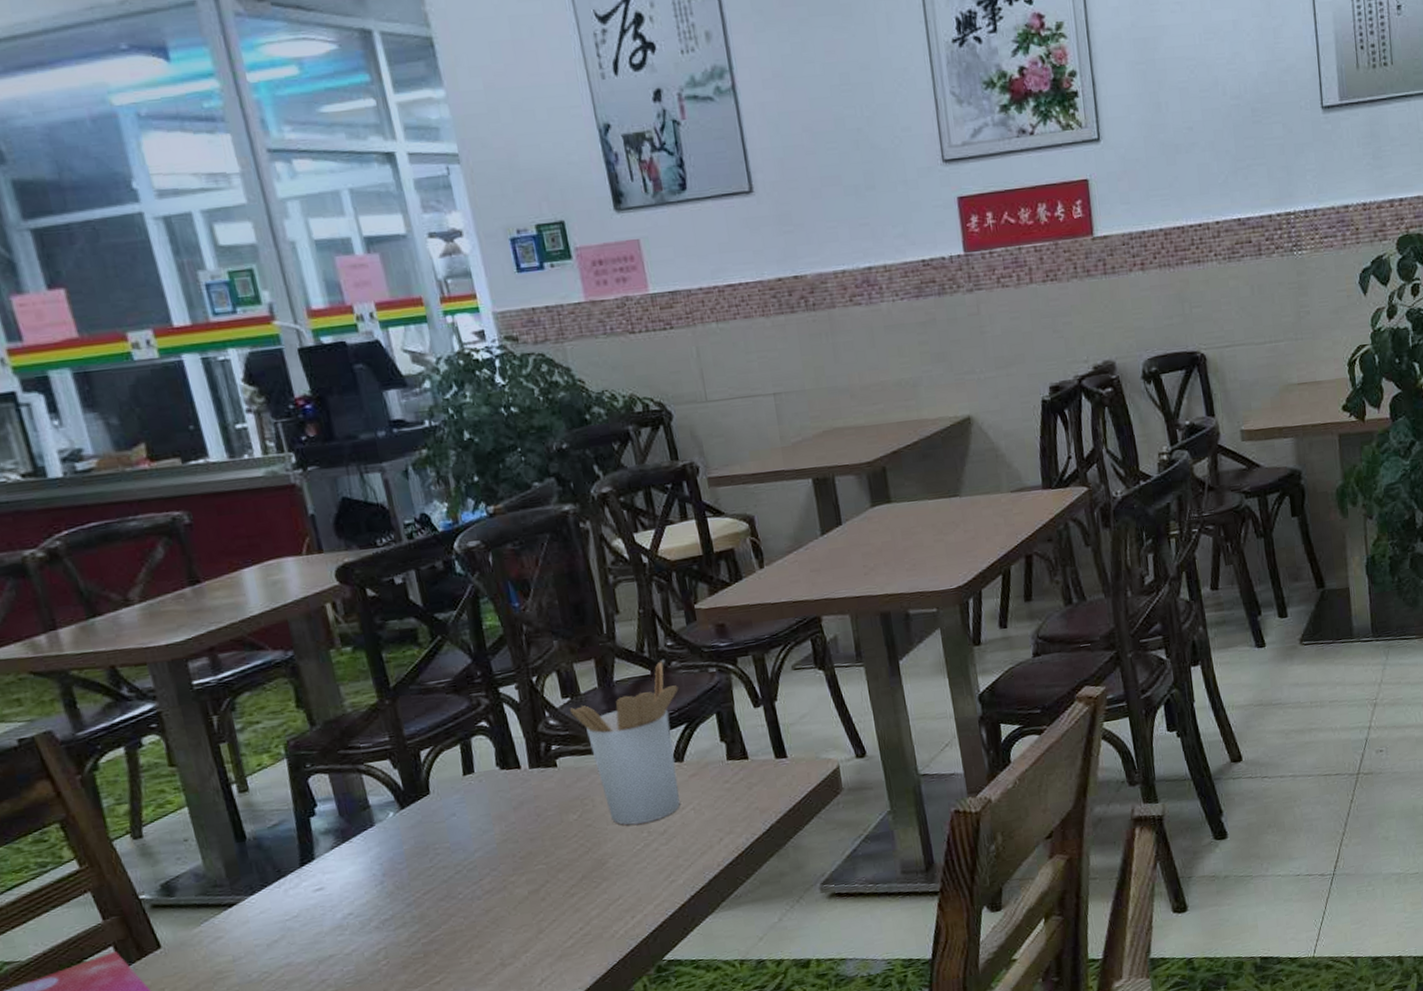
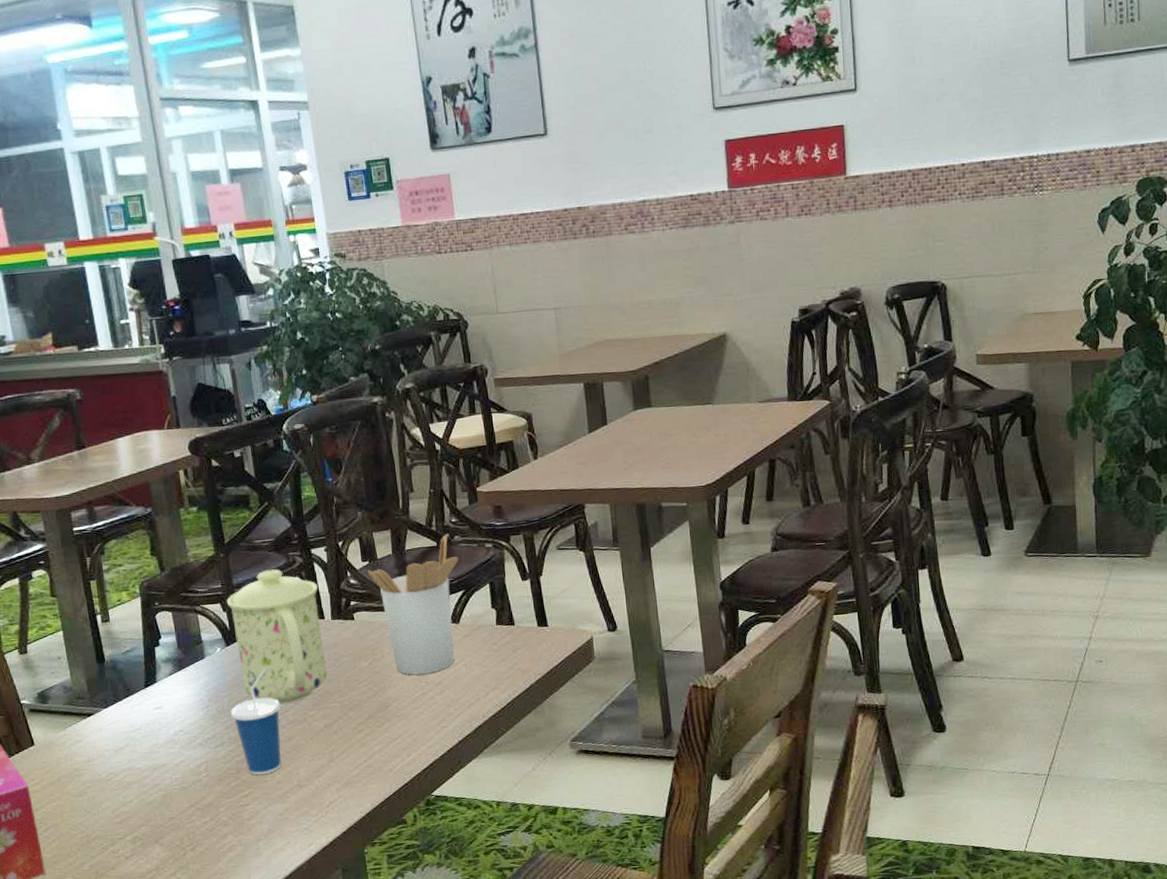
mug: none [397,714,529,872] -> present [226,569,328,705]
cup: none [412,832,480,957] -> present [231,668,282,775]

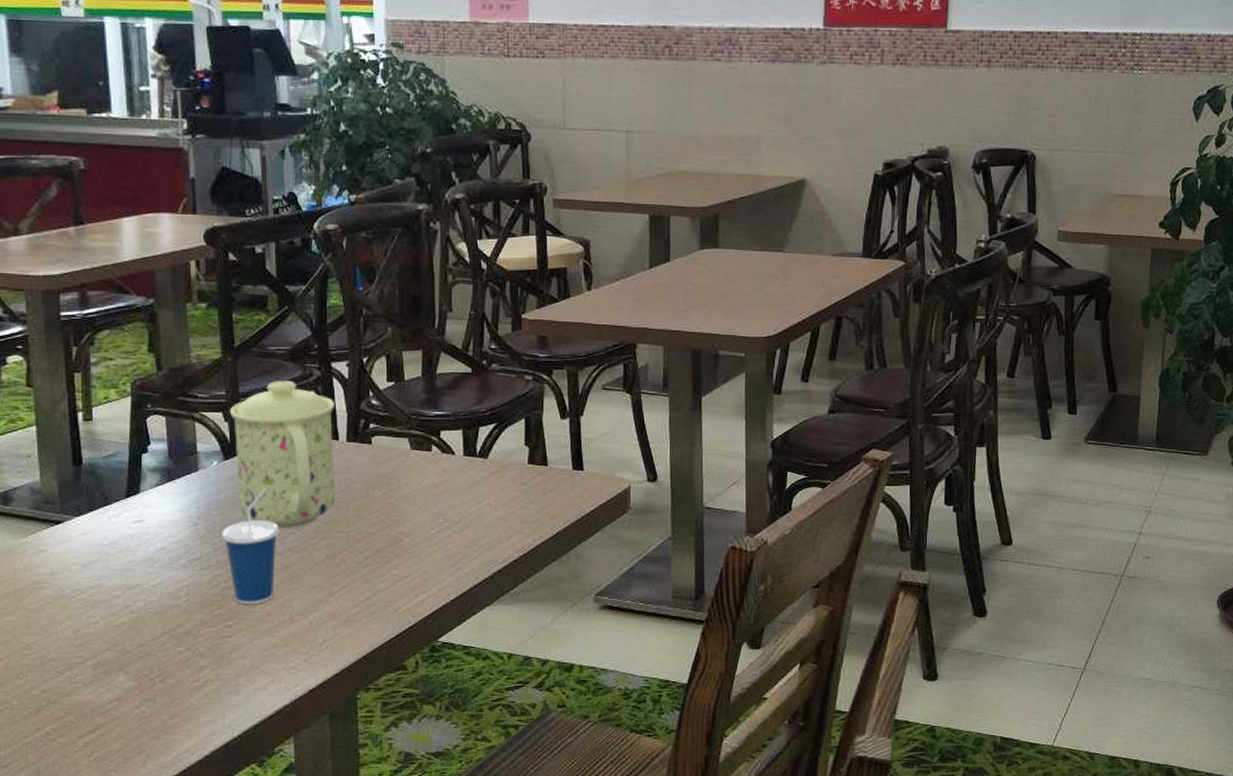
utensil holder: present [367,534,459,676] -> none [392,361,494,511]

